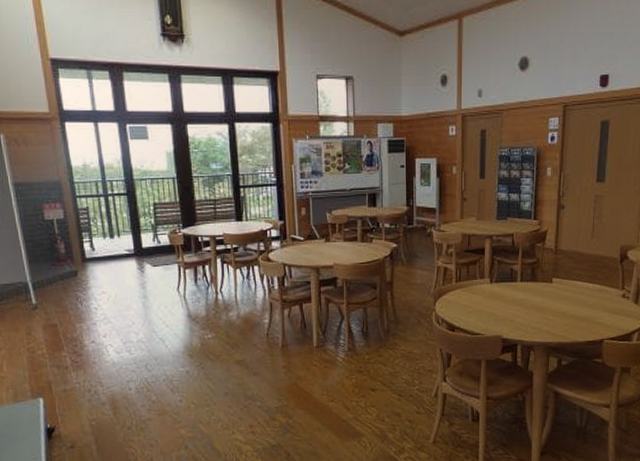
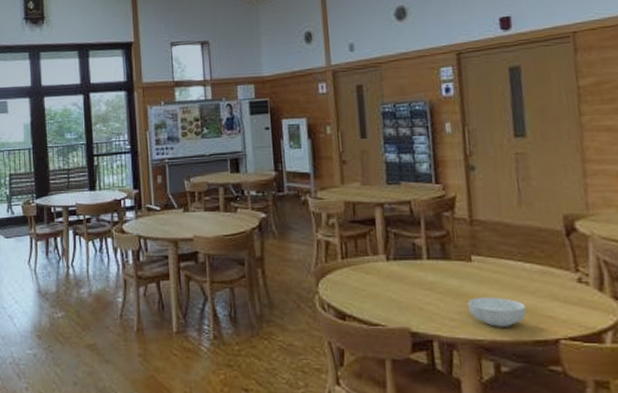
cereal bowl: none [545,310,585,332] -> present [468,297,526,327]

